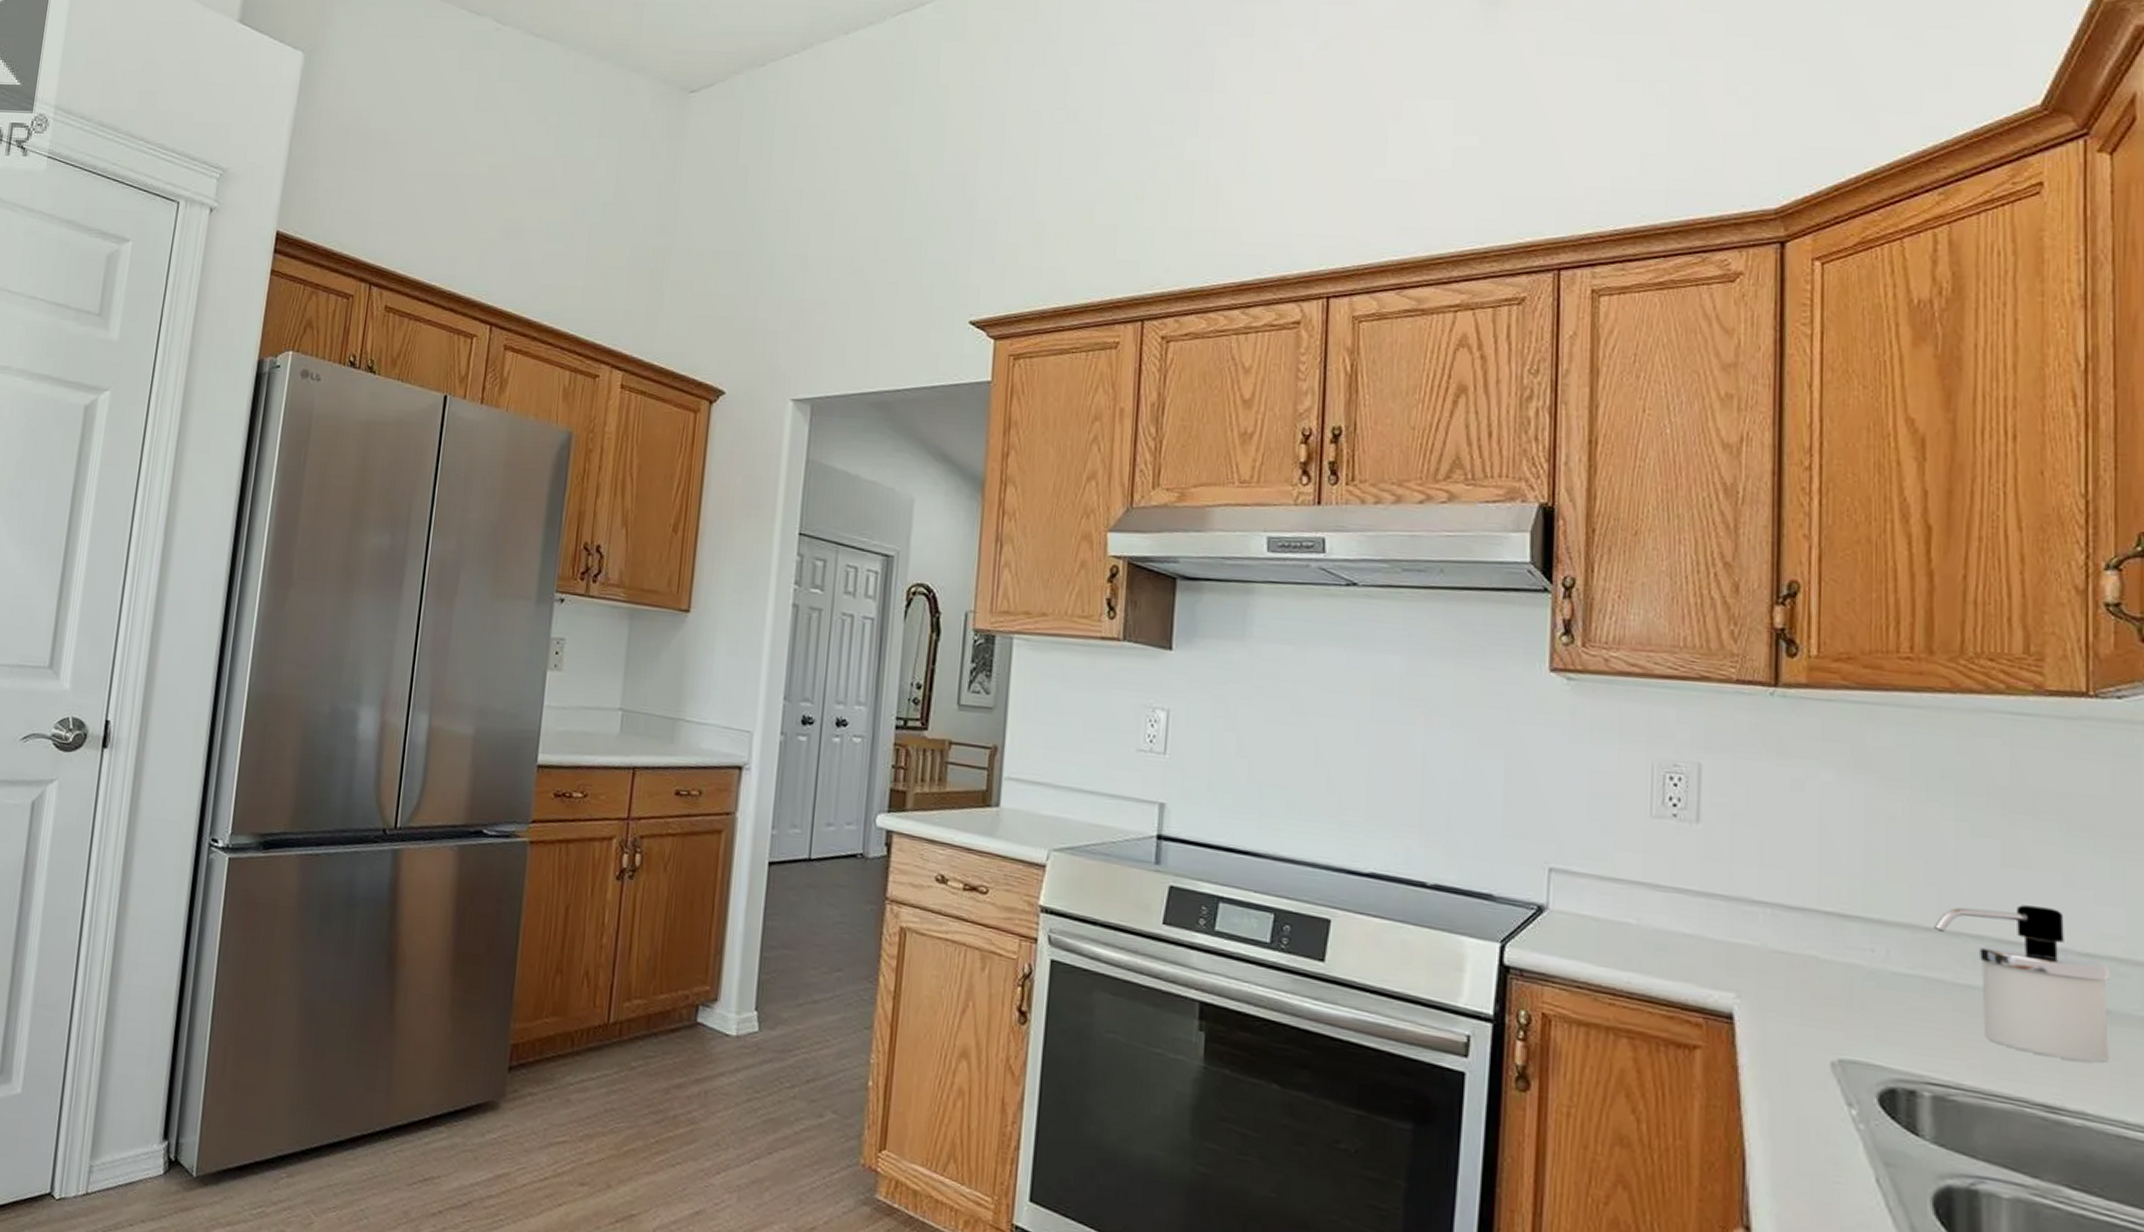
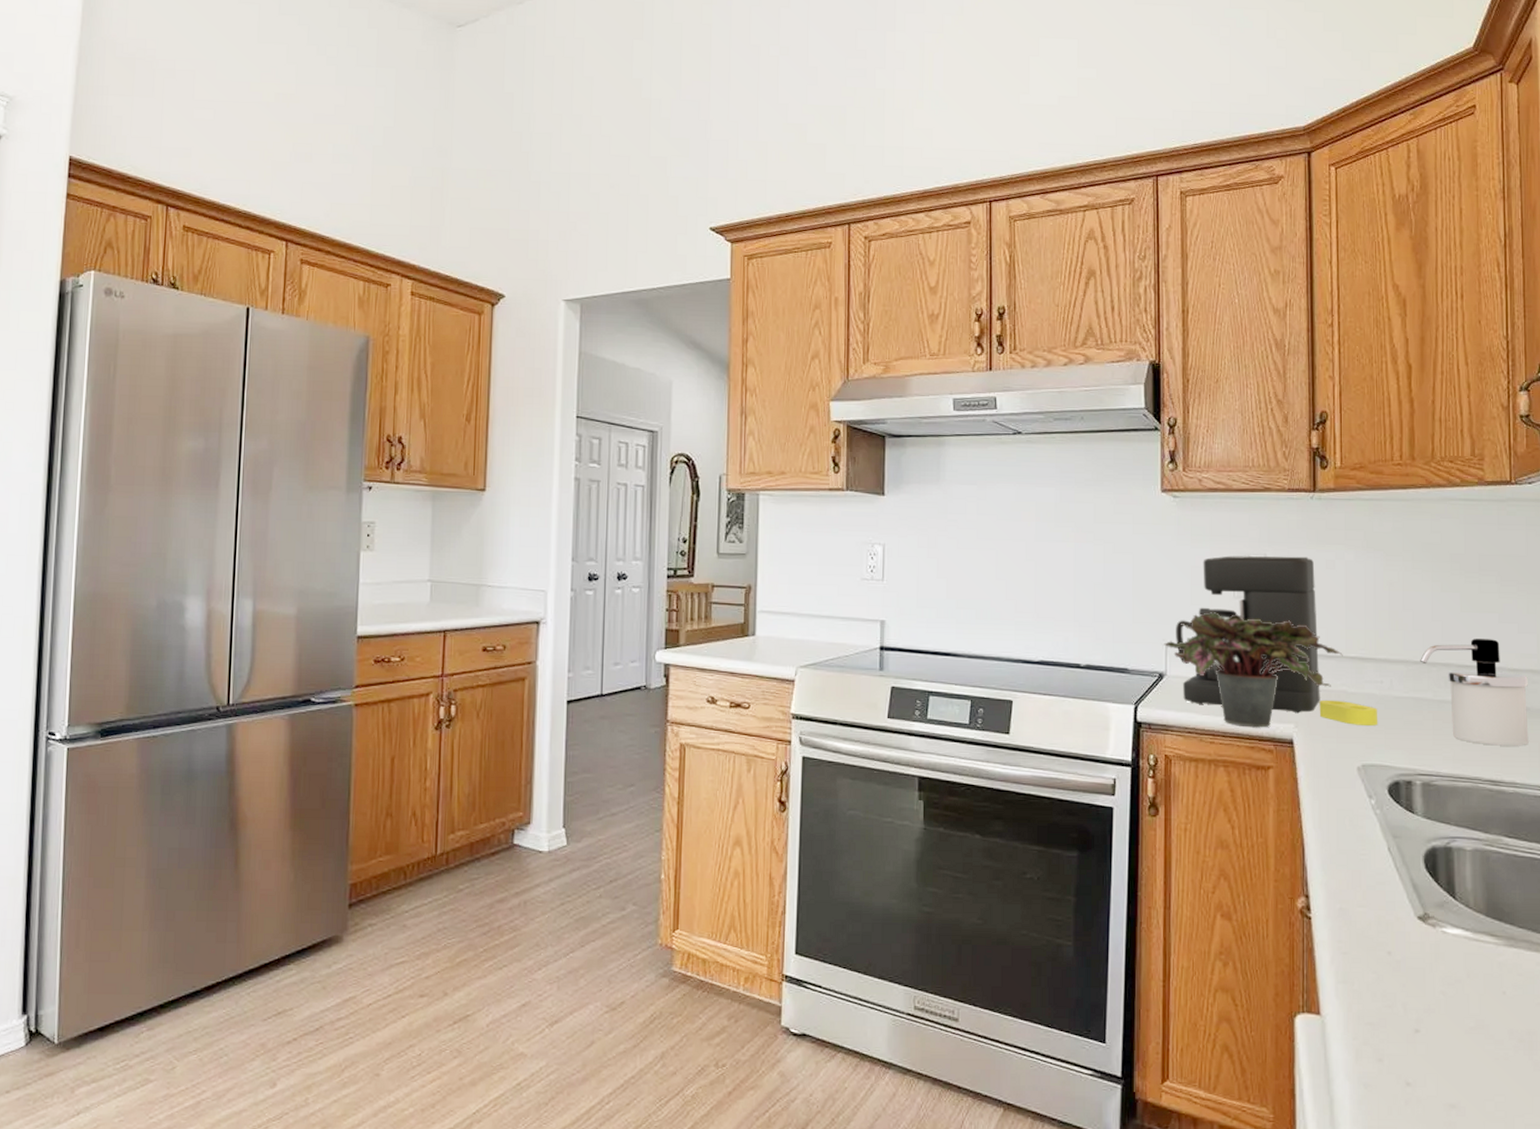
potted plant: none [1546,831,1813,993] -> present [1164,611,1343,728]
coffee maker: none [1563,761,1777,980] -> present [1176,556,1320,713]
sponge: none [1774,965,1866,1009] -> present [1319,699,1378,727]

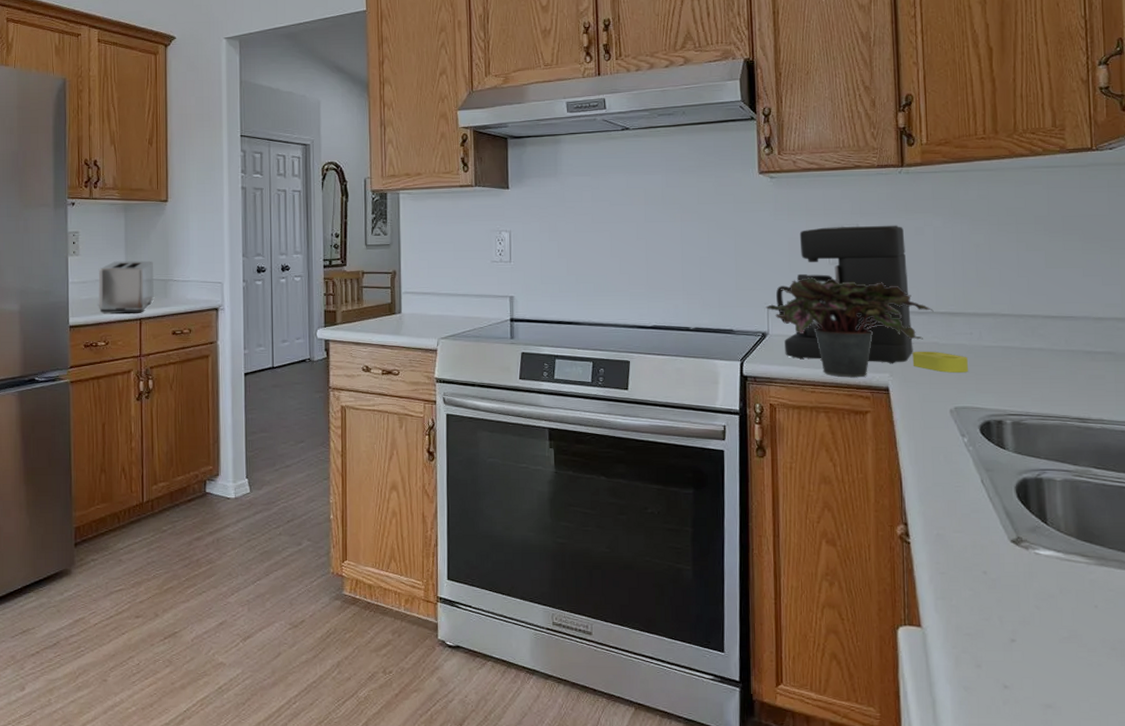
toaster: none [395,560,464,624] -> present [98,261,154,313]
soap dispenser: present [1420,639,1529,746] -> none [1007,291,1115,387]

